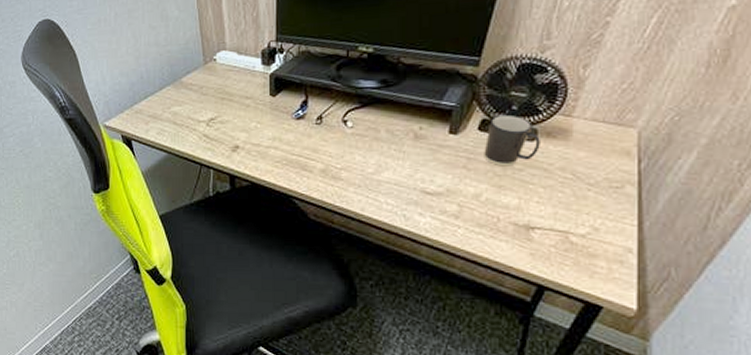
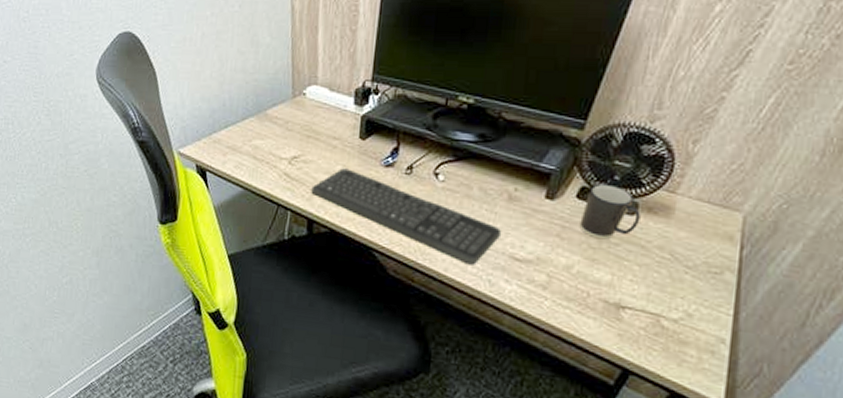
computer keyboard: none [230,125,412,203] -> present [311,168,502,265]

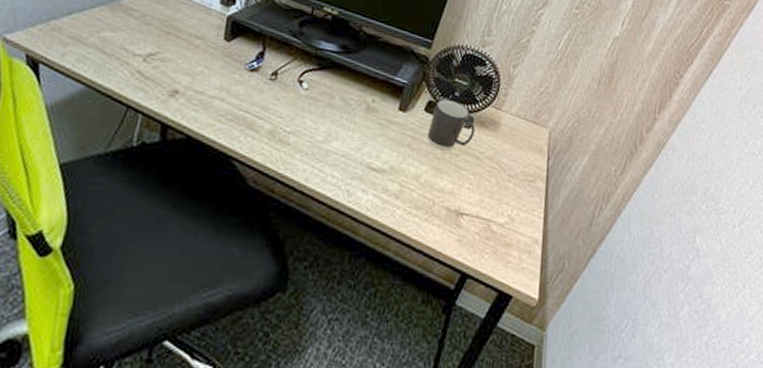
computer keyboard: present [311,168,502,265] -> none [167,70,360,175]

